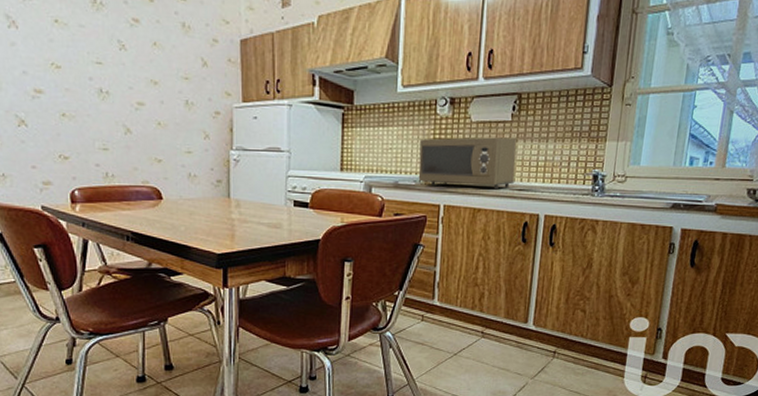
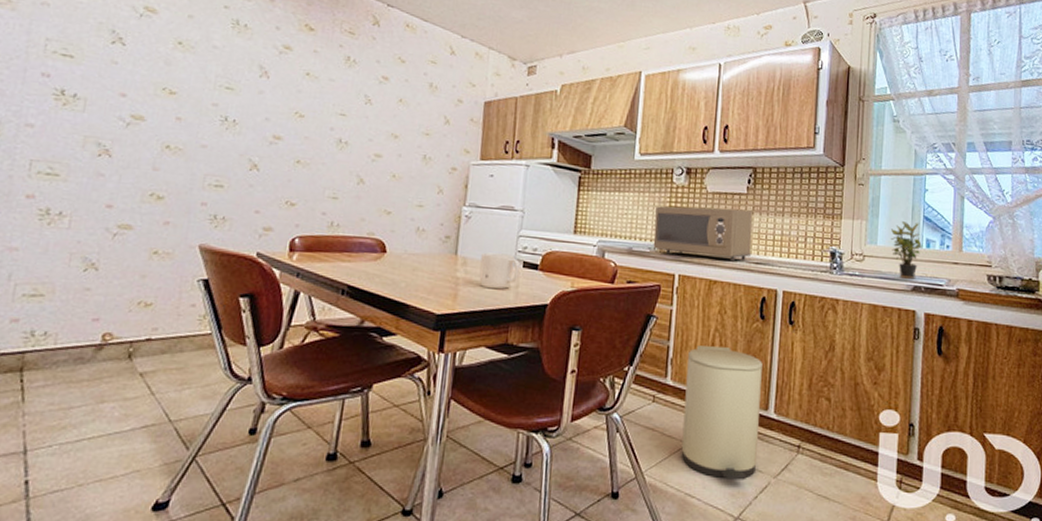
mug: none [253,194,291,228] -> present [479,252,520,290]
pedal bin: none [448,269,523,382] -> present [681,345,763,480]
potted plant: none [654,140,687,197] -> present [891,221,924,279]

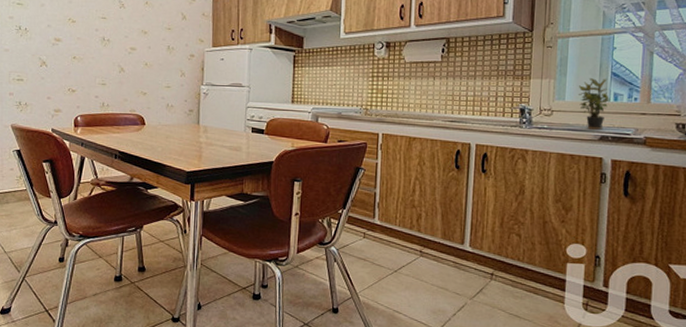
mug: present [479,252,520,290] -> none [217,121,249,151]
microwave: present [653,206,753,262] -> none [359,75,447,121]
pedal bin: present [681,345,763,480] -> none [389,192,458,301]

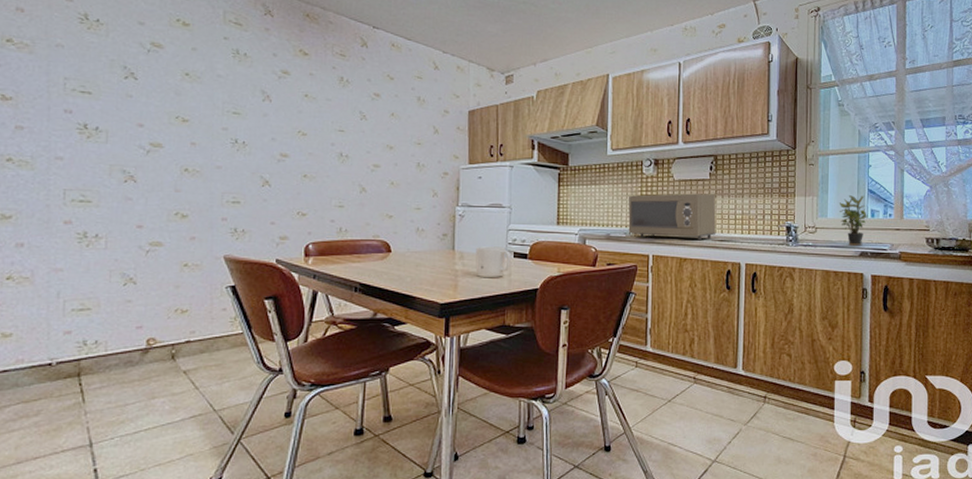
mug: none [217,121,249,151] -> present [475,246,511,278]
microwave: none [359,75,447,121] -> present [628,193,716,241]

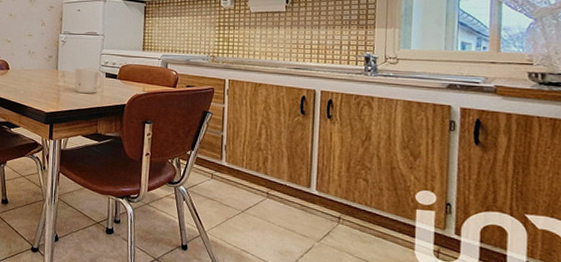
microwave: present [628,193,716,241] -> none [206,24,292,68]
potted plant: present [840,195,869,246] -> none [425,27,459,78]

